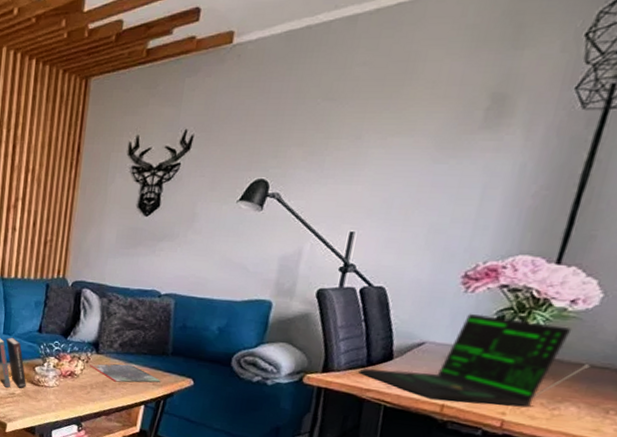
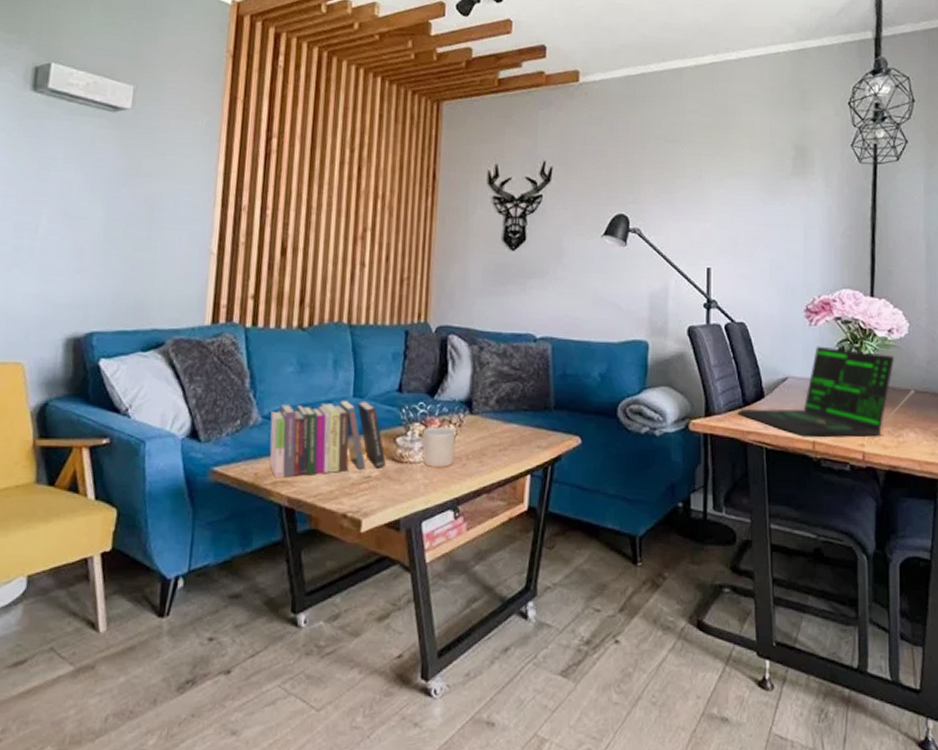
mug: none [55,361,84,393] -> present [422,427,456,467]
magazine: present [88,364,161,383] -> none [462,425,546,448]

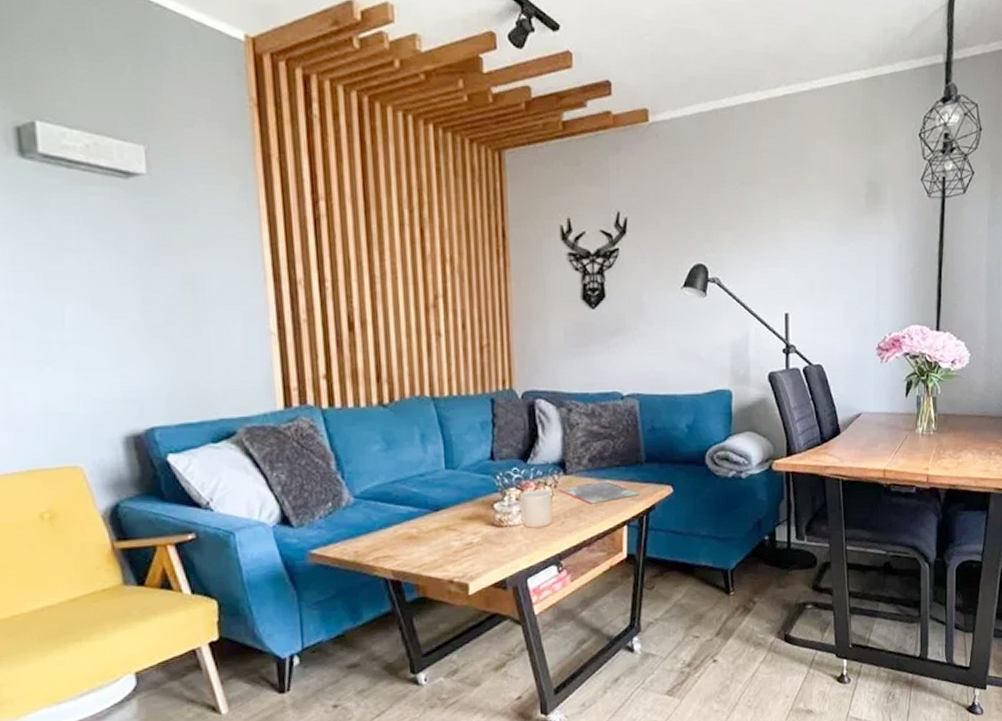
books: present [269,400,386,479] -> none [362,471,486,555]
magazine: none [462,425,546,448] -> present [557,481,640,505]
laptop: present [737,346,915,437] -> none [816,381,973,467]

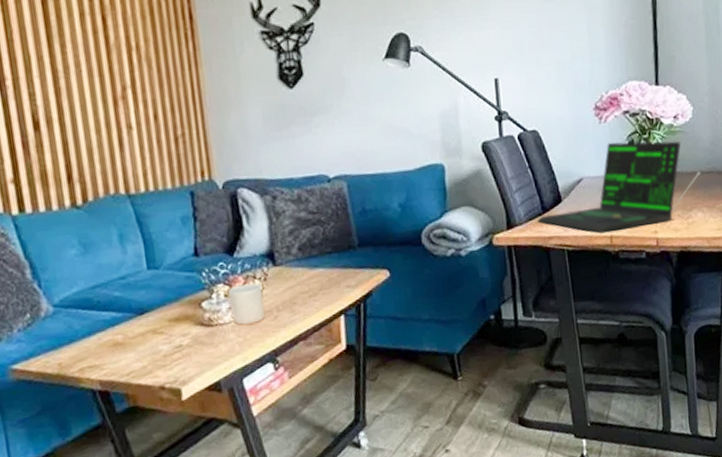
magazine: present [557,481,640,505] -> none [268,270,355,296]
laptop: none [816,381,973,467] -> present [538,140,701,234]

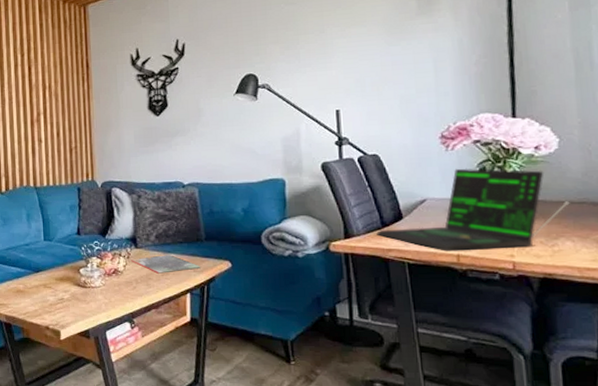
mug: present [227,283,266,325] -> none [99,259,127,290]
magazine: none [268,270,355,296] -> present [130,255,201,274]

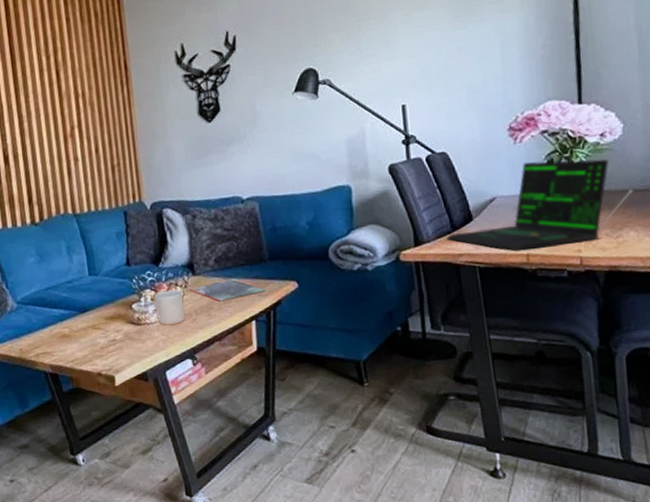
mug: none [99,259,127,290] -> present [153,289,186,325]

